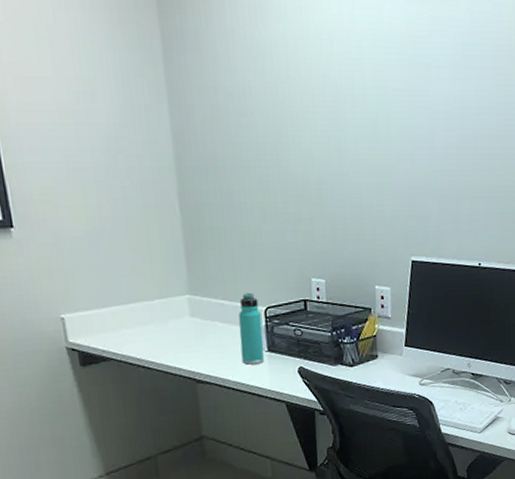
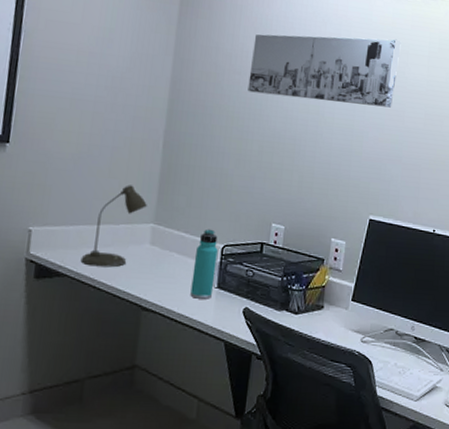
desk lamp: none [122,257,179,347] -> present [80,185,148,268]
wall art: none [254,50,421,135] -> present [247,34,401,108]

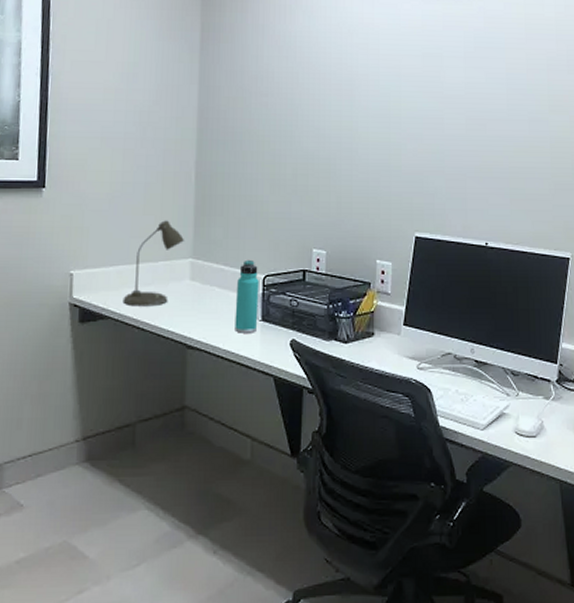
wall art: present [247,34,401,108] -> none [276,42,434,116]

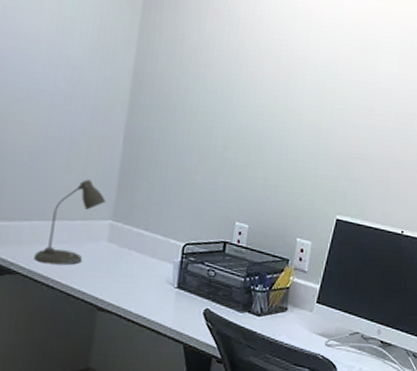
thermos bottle: present [235,259,259,333] -> none [148,226,179,300]

